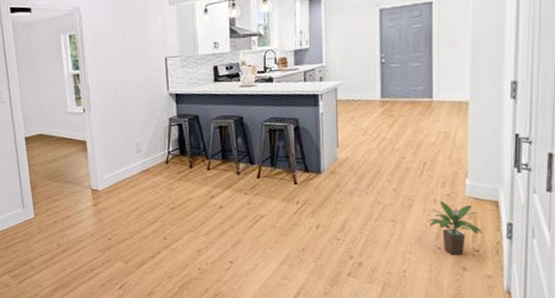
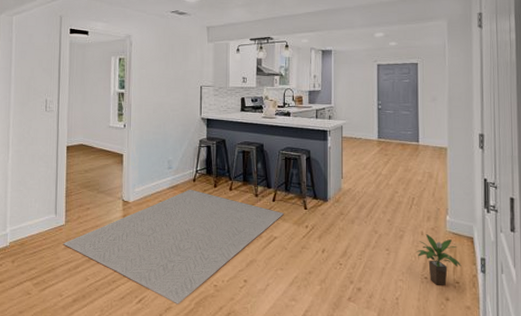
rug: none [34,172,270,289] -> present [62,189,284,304]

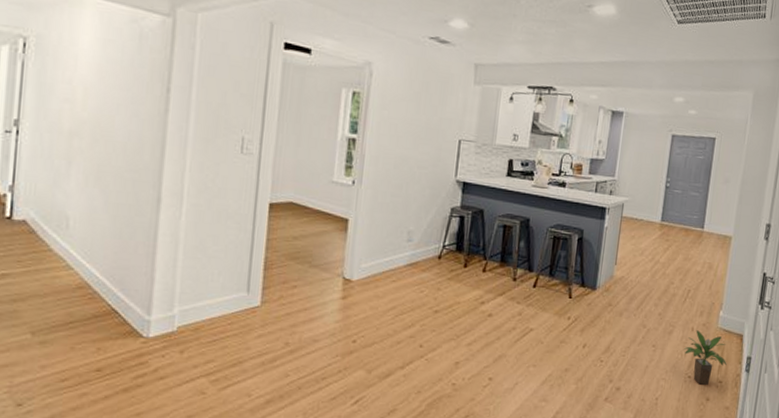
rug: present [62,189,284,304] -> none [255,268,544,406]

